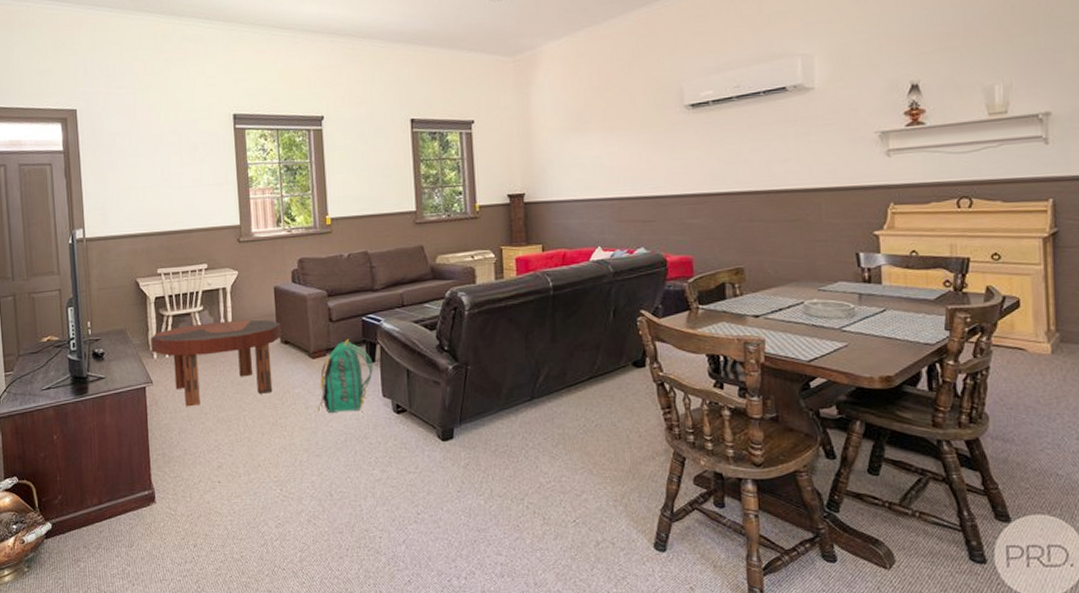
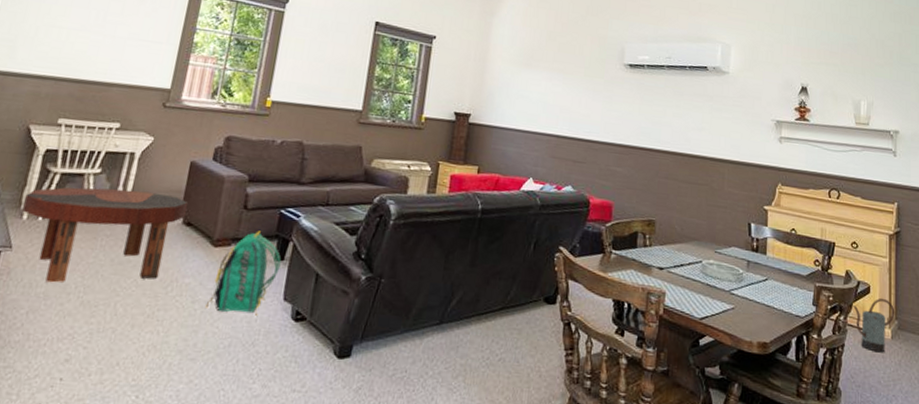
watering can: none [998,311,1056,370] -> present [853,299,895,353]

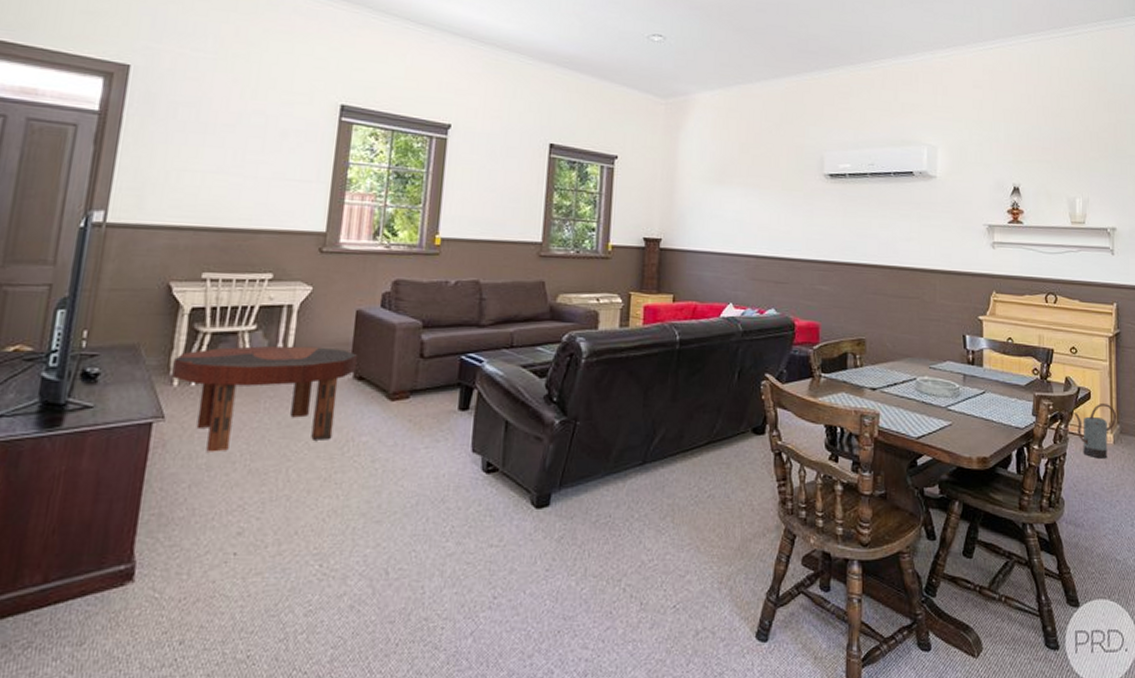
backpack: present [205,231,281,316] -> none [386,380,466,470]

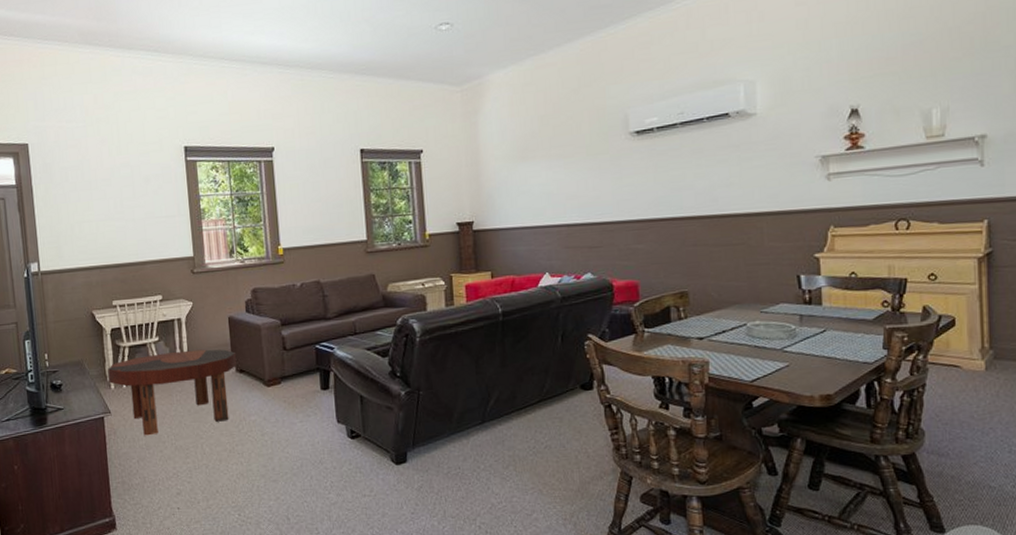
watering can: present [1074,404,1117,459] -> none [934,329,990,387]

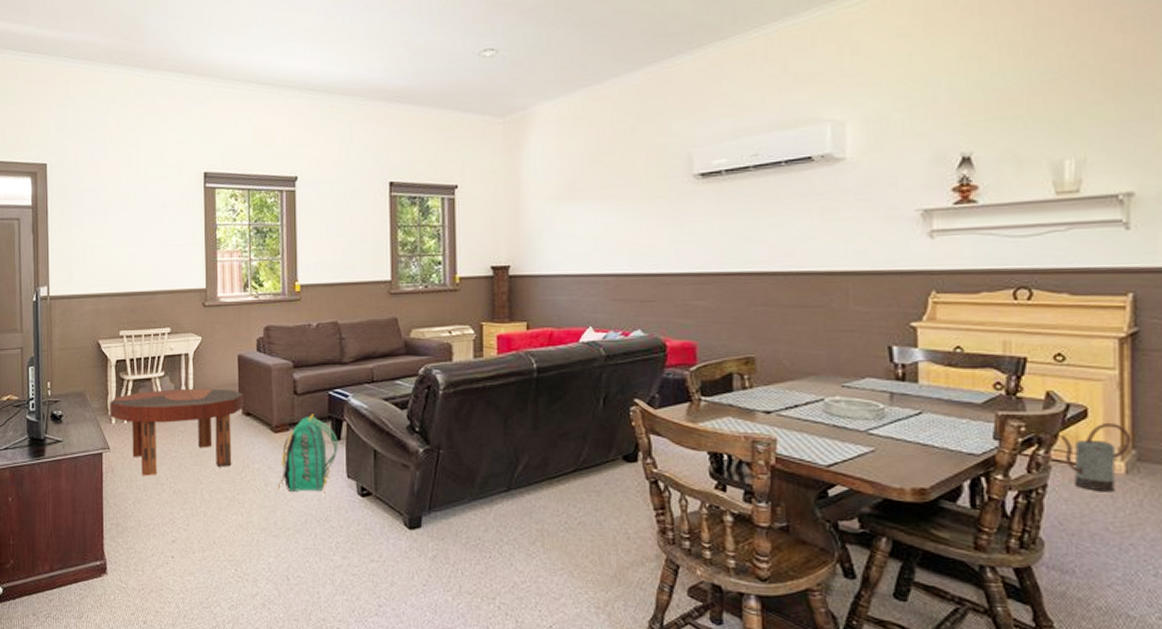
backpack: none [273,367,328,440] -> present [277,414,338,494]
watering can: none [934,329,990,387] -> present [1059,424,1132,492]

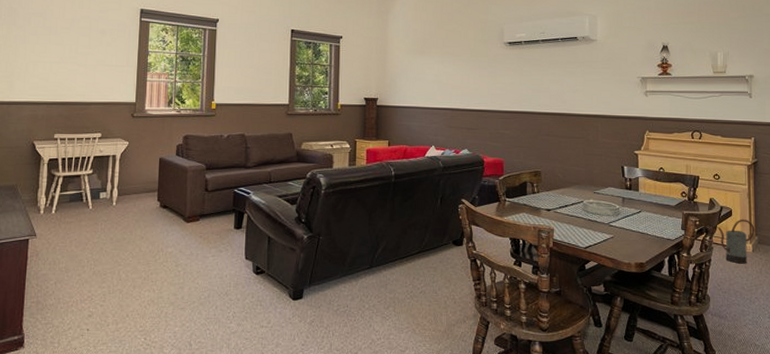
coffee table: present [110,388,244,476] -> none [39,184,163,260]
backpack: present [277,414,338,494] -> none [186,207,240,272]

